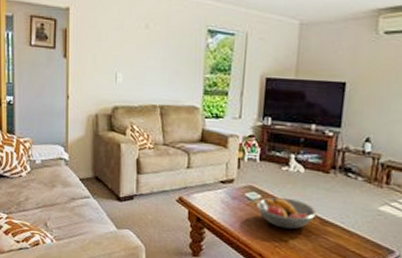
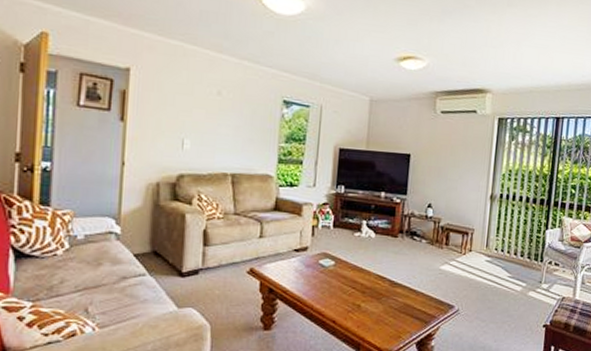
fruit bowl: present [257,197,317,229] -> none [330,262,387,293]

